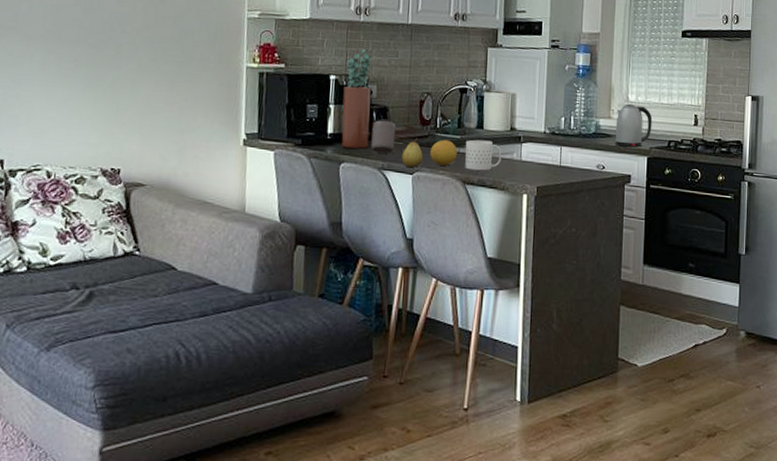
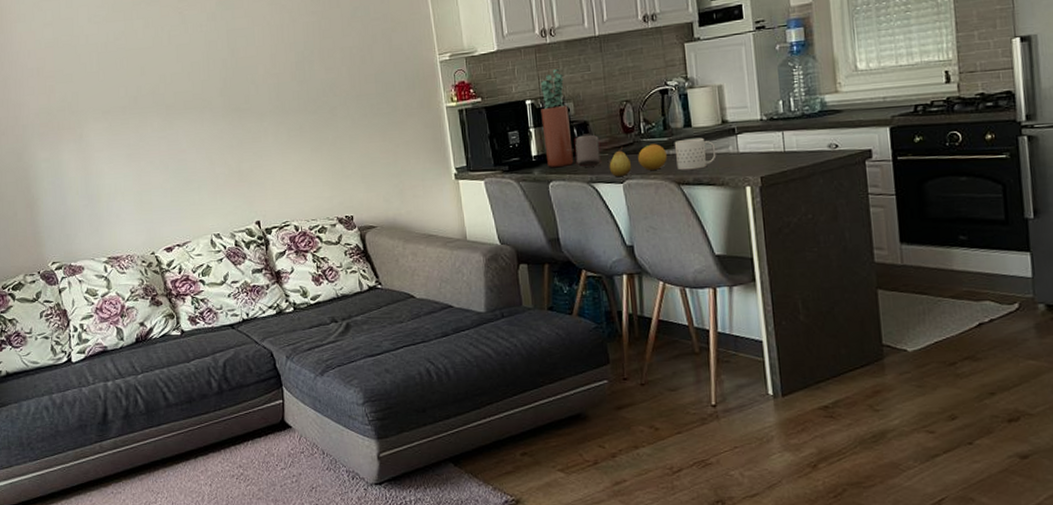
kettle: present [615,104,652,148] -> none [845,72,892,121]

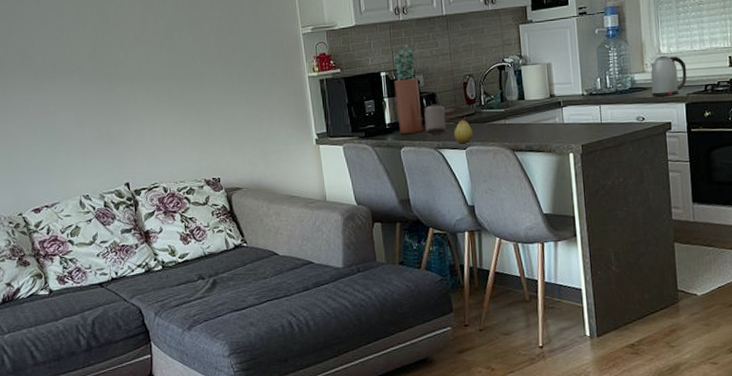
fruit: present [638,144,667,170] -> none [479,114,504,138]
mug: present [674,137,717,171] -> none [509,109,545,139]
kettle: none [845,72,892,121] -> present [650,56,687,97]

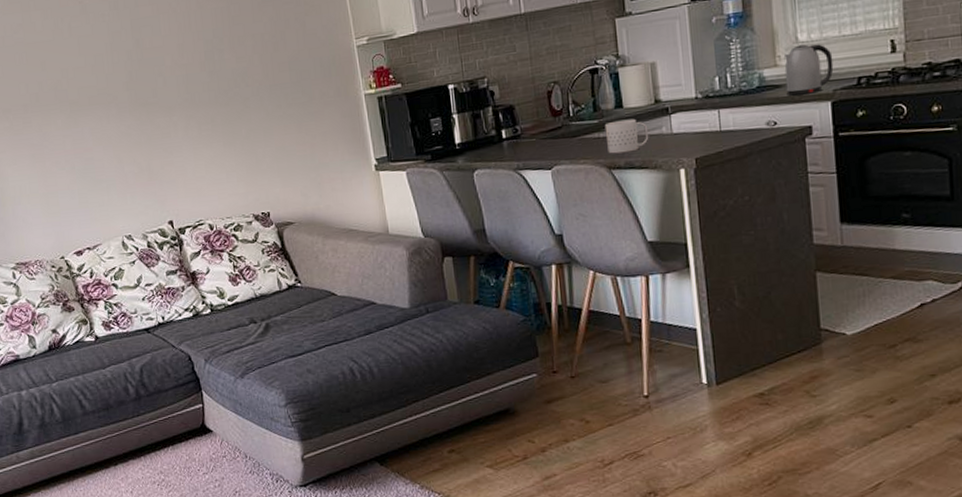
vase: present [393,42,423,135] -> none [463,48,500,156]
canister: present [416,104,455,135] -> none [491,118,537,155]
fruit: present [454,116,474,143] -> none [536,130,561,163]
mug: none [509,109,545,139] -> present [604,118,649,154]

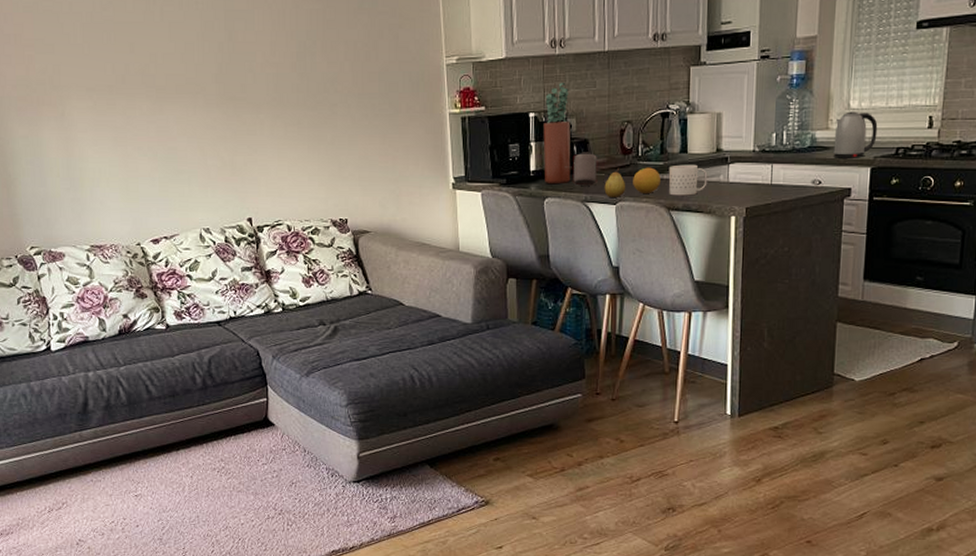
vase: none [463,48,500,156] -> present [543,80,571,185]
canister: none [491,118,537,155] -> present [564,152,606,187]
fruit: none [536,130,561,163] -> present [604,167,626,197]
fruit: none [567,127,597,155] -> present [633,167,661,193]

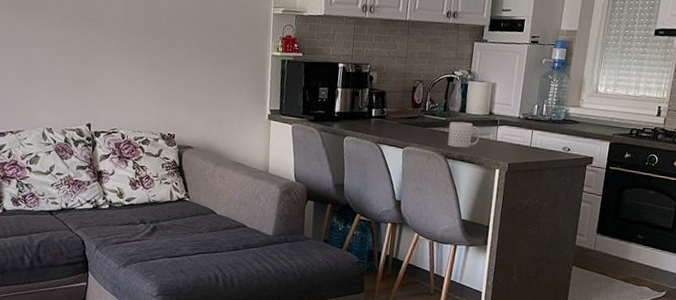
vase: present [543,80,571,185] -> none [346,40,374,126]
canister: present [564,152,606,187] -> none [364,101,399,131]
fruit: present [604,167,626,197] -> none [395,118,413,143]
fruit: present [633,167,661,193] -> none [419,120,442,143]
kettle: present [833,111,878,158] -> none [581,95,618,134]

